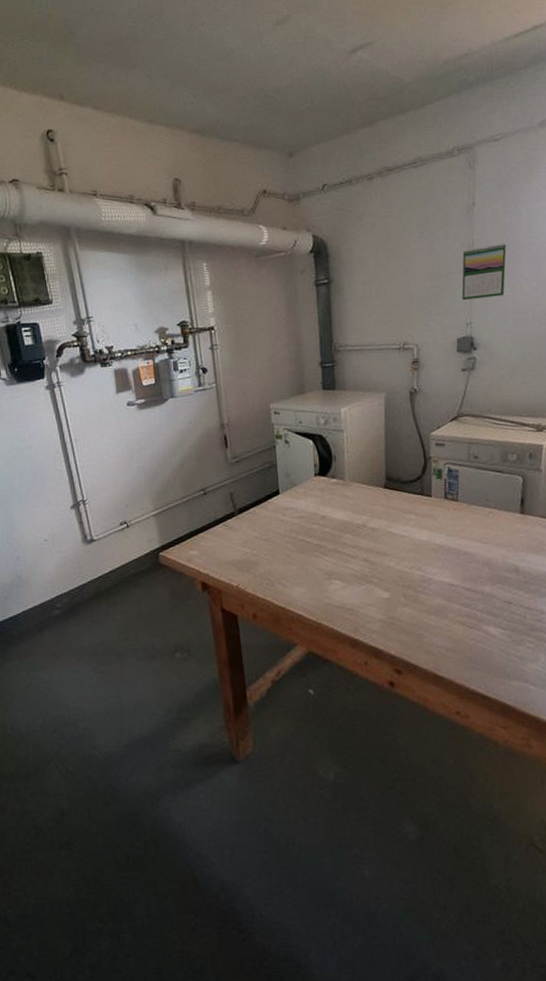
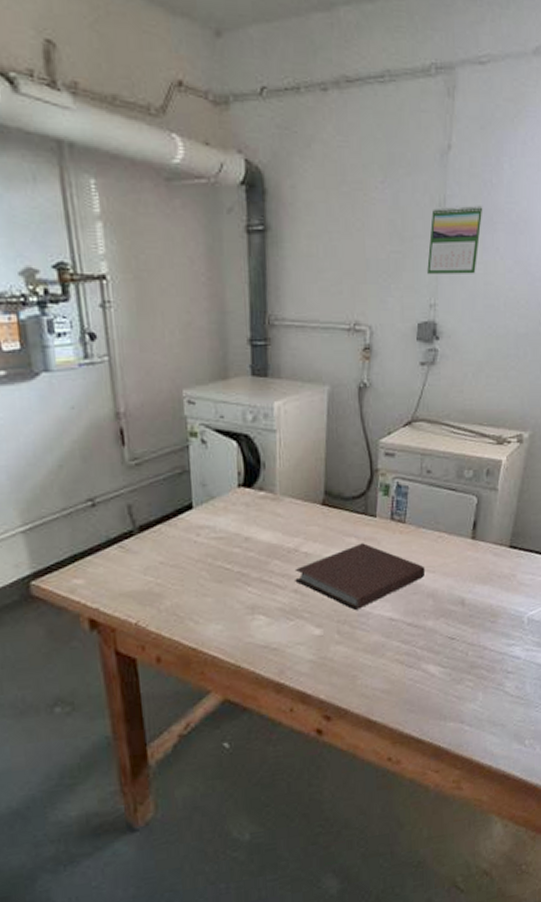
notebook: none [363,519,480,576] -> present [295,543,426,610]

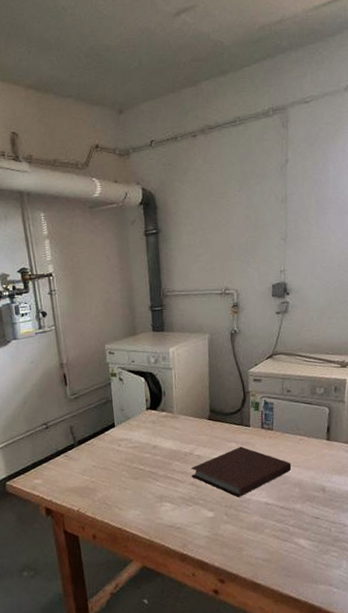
calendar: present [427,205,483,274] -> none [276,197,316,249]

